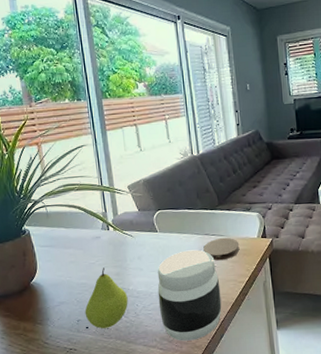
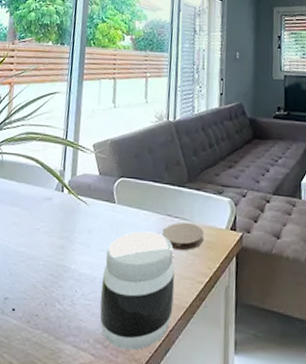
fruit: present [85,267,128,329] -> none [14,236,68,315]

